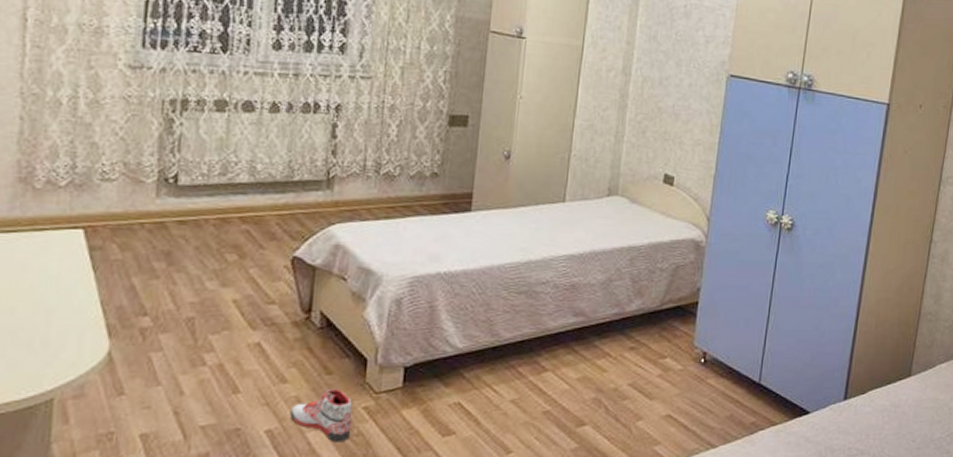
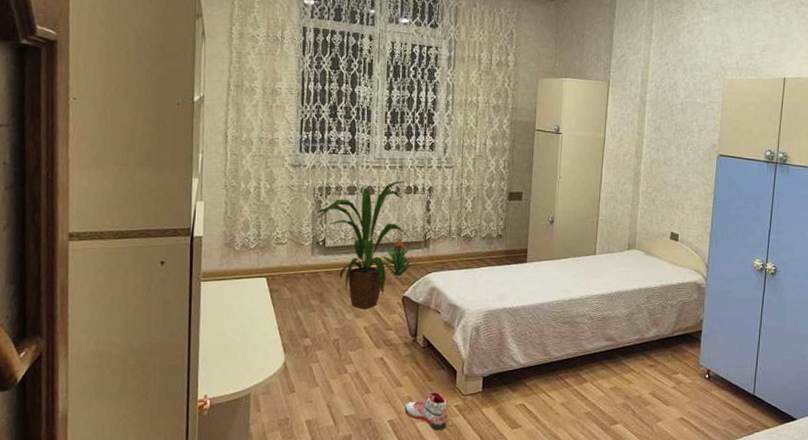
house plant: none [164,94,310,276] -> present [316,180,413,310]
decorative plant: none [261,177,320,228] -> present [380,240,420,276]

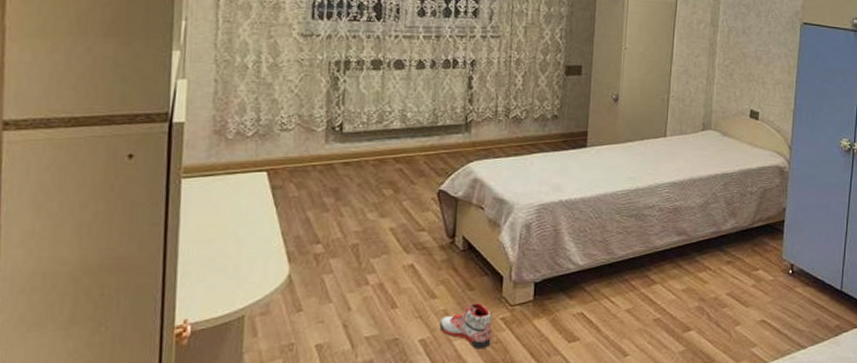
house plant: present [316,180,413,310] -> none [331,53,452,207]
decorative plant: present [380,240,420,276] -> none [411,123,460,166]

